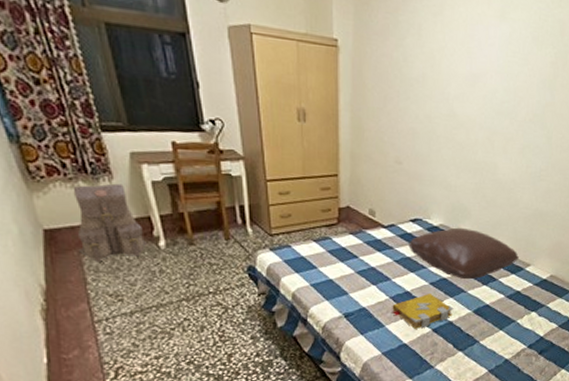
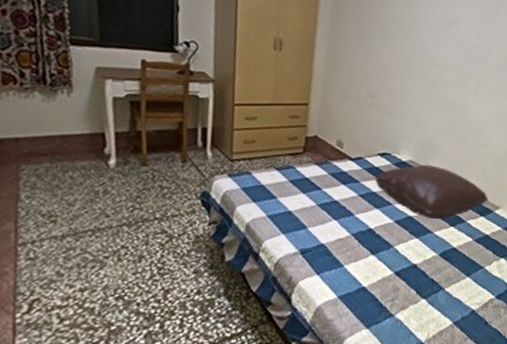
backpack: present [72,183,147,262] -> none [18,96,95,178]
spell book: present [392,293,454,329] -> none [352,231,419,271]

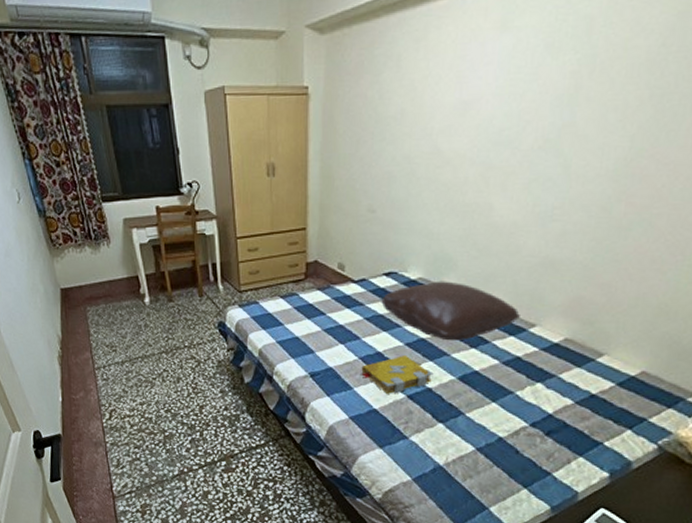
spell book: none [352,231,419,271] -> present [361,354,434,394]

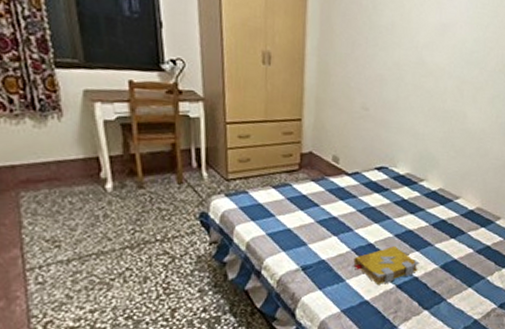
pillow: present [380,281,520,341] -> none [372,177,489,233]

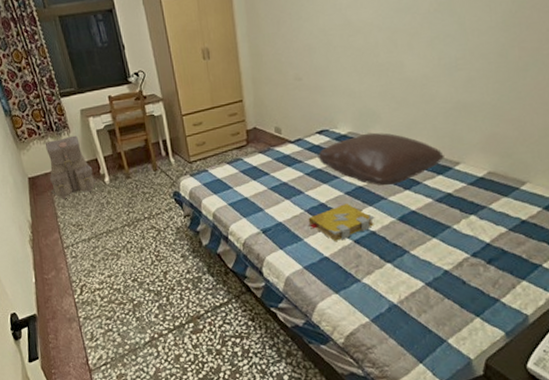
backpack: none [18,121,92,204] -> present [45,135,96,199]
pillow: none [372,177,489,233] -> present [316,132,444,186]

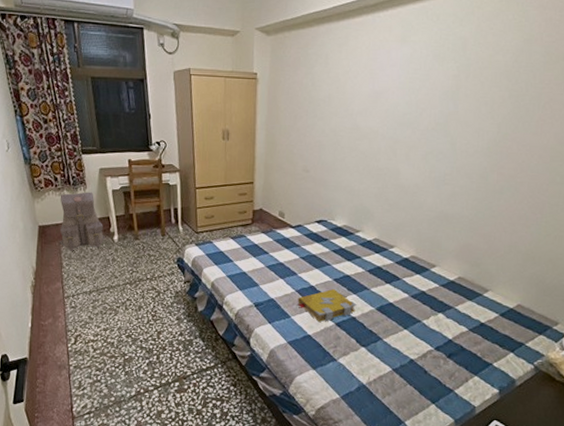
pillow: present [316,132,444,186] -> none [313,228,423,278]

